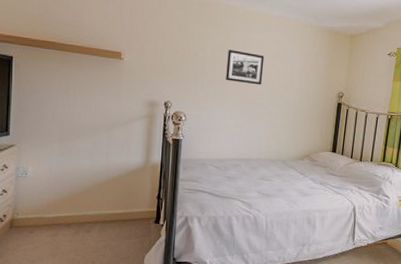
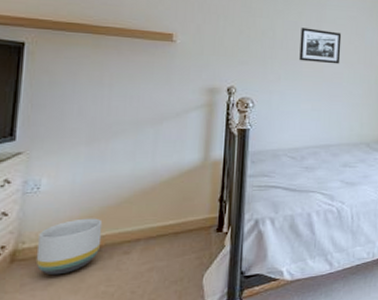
planter: none [26,200,71,242] -> present [36,218,103,276]

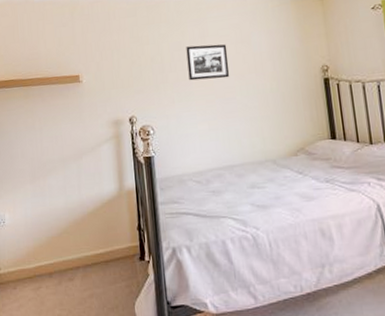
planter: present [36,218,103,276] -> none [9,247,52,298]

